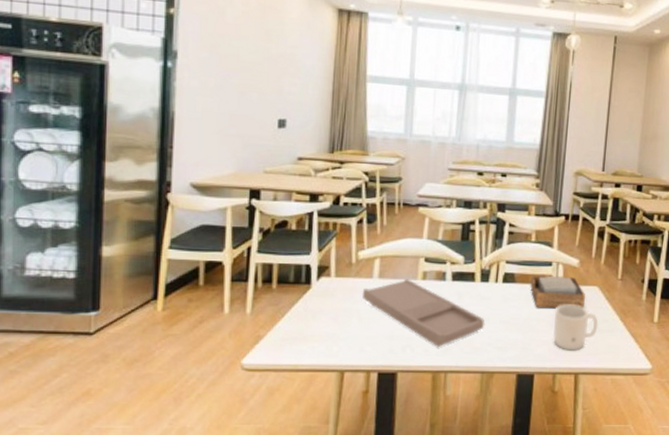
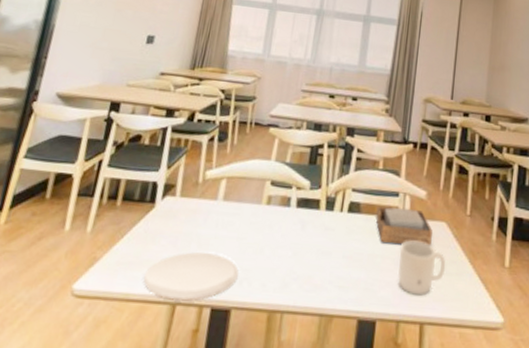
plate: none [310,326,401,368] -> present [144,252,239,302]
tray: present [363,279,485,347] -> none [205,202,328,282]

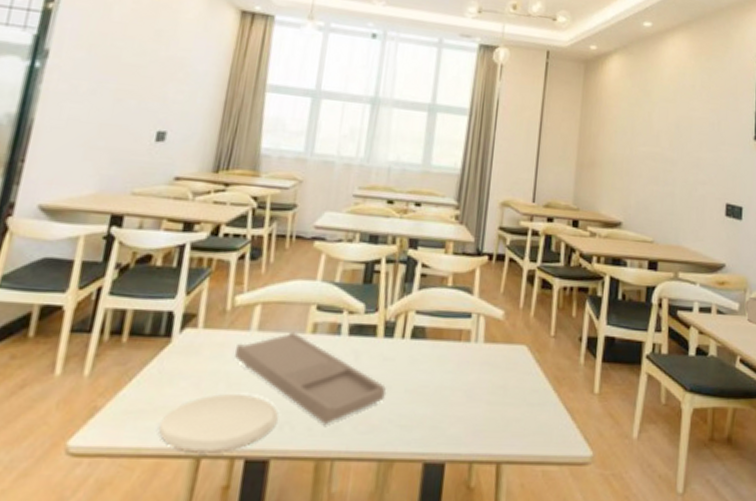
tray: none [205,202,328,282] -> present [235,332,387,424]
napkin holder: present [375,205,433,246] -> none [444,329,511,374]
mug: present [397,240,446,296] -> none [469,368,527,431]

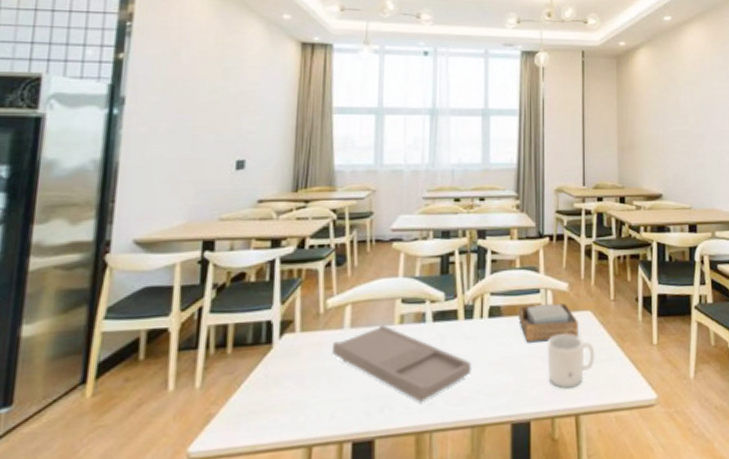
plate: present [159,394,278,453] -> none [271,385,378,443]
napkin holder: none [444,329,511,374] -> present [518,302,578,342]
mug: none [469,368,527,431] -> present [547,334,595,388]

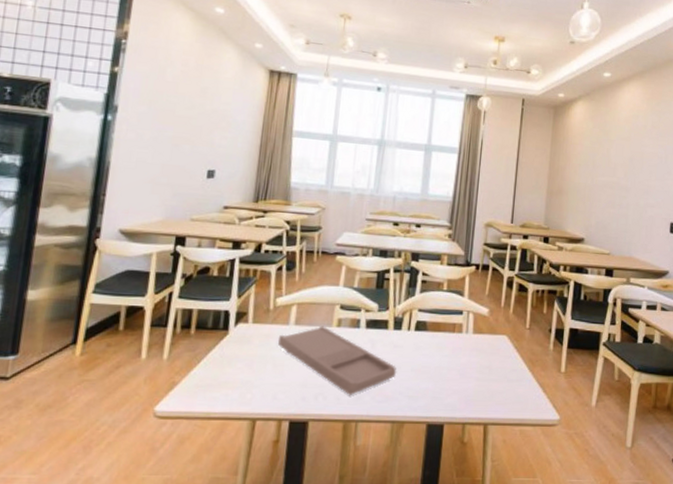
napkin holder: present [518,302,578,342] -> none [441,323,495,357]
mug: present [547,334,595,388] -> none [462,353,507,400]

